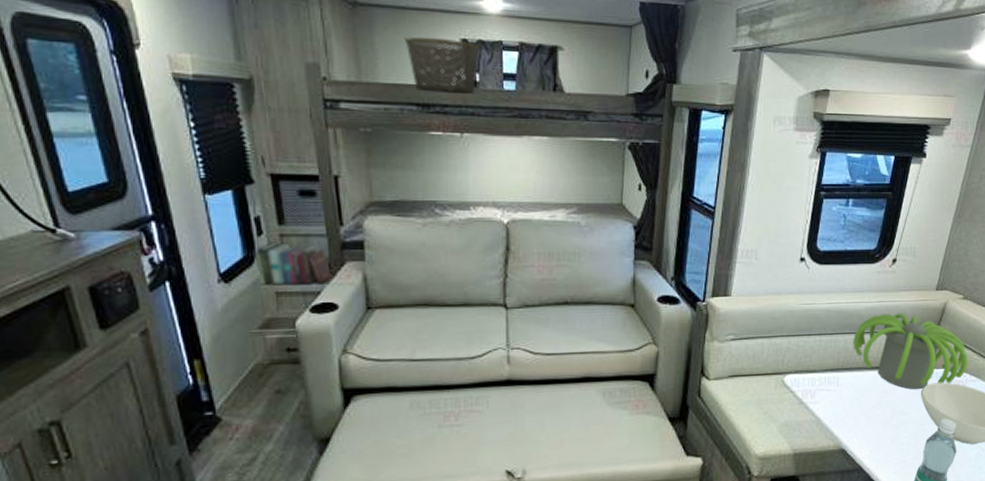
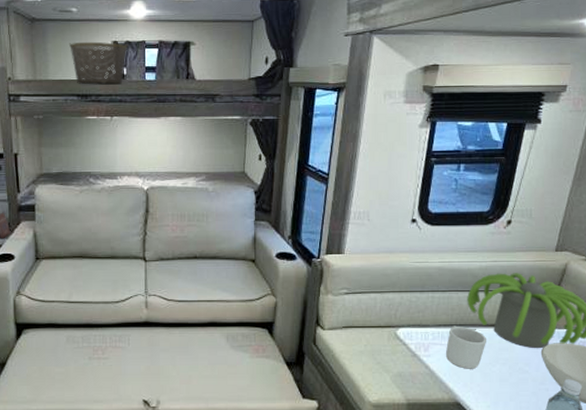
mug: none [832,370,870,414] -> present [446,325,486,369]

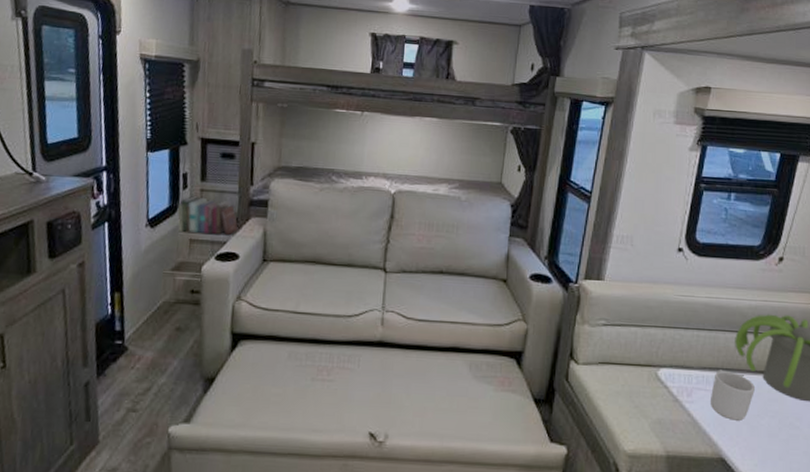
basket: present [69,41,129,85] -> none [324,30,388,79]

